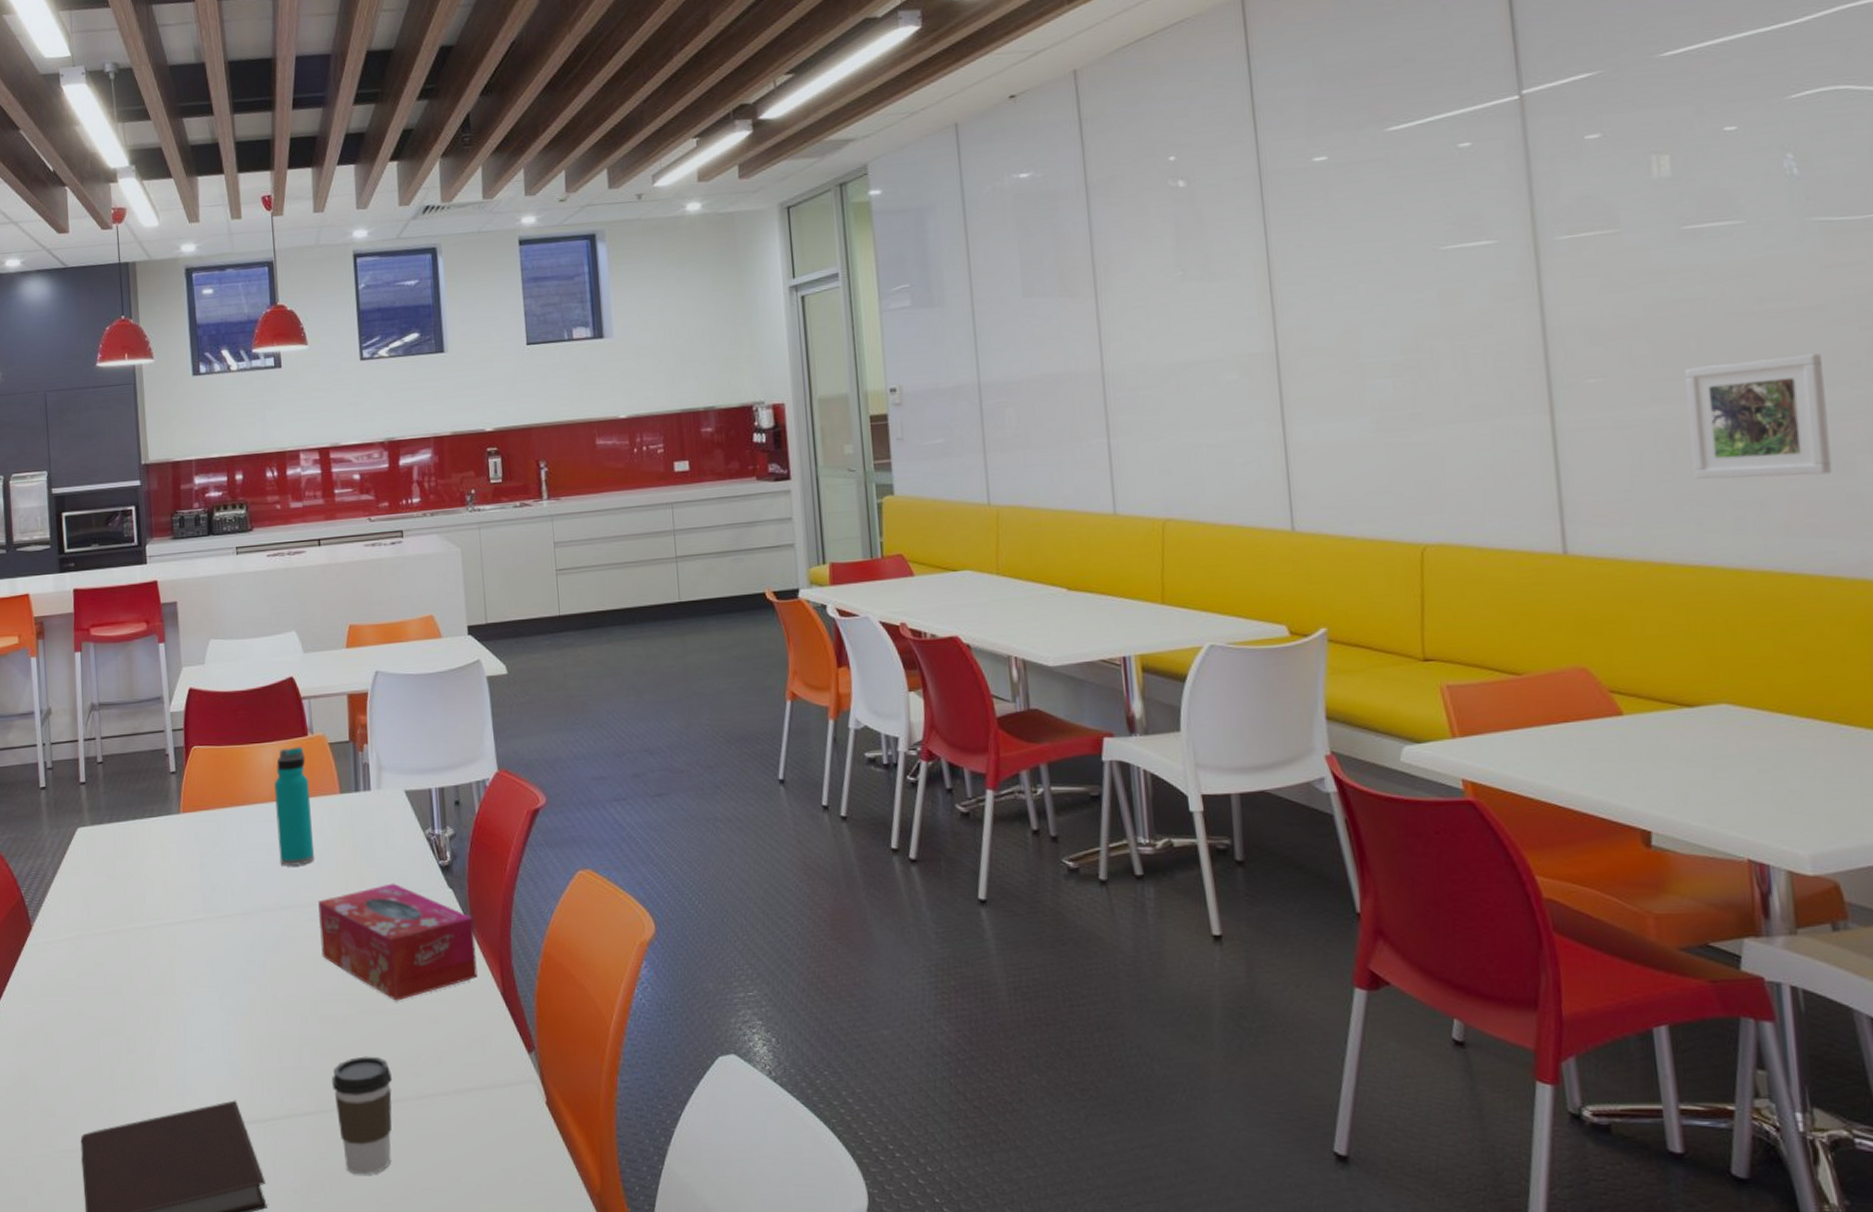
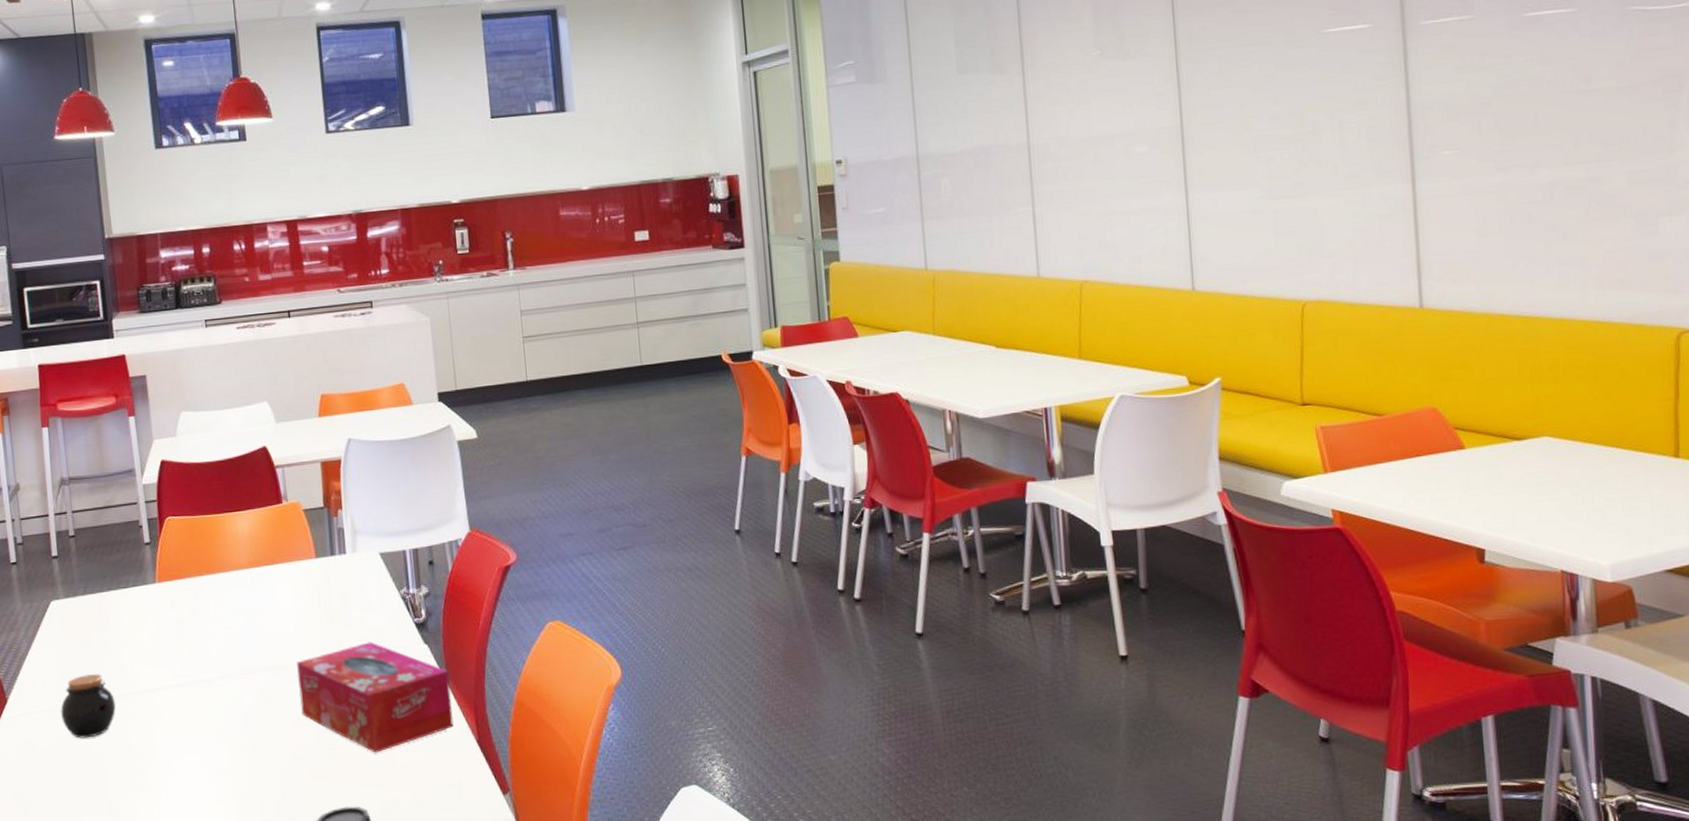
jar: none [83,904,137,970] -> present [60,674,116,739]
water bottle: present [274,746,315,867] -> none [250,514,293,630]
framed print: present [1685,353,1832,479] -> none [1523,128,1639,240]

